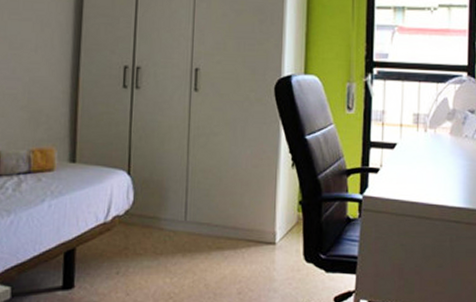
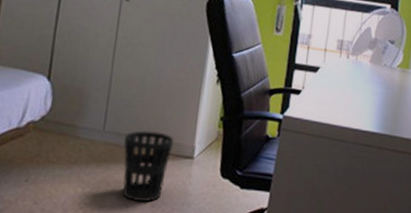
wastebasket: none [205,219,255,290] -> present [122,130,174,202]

